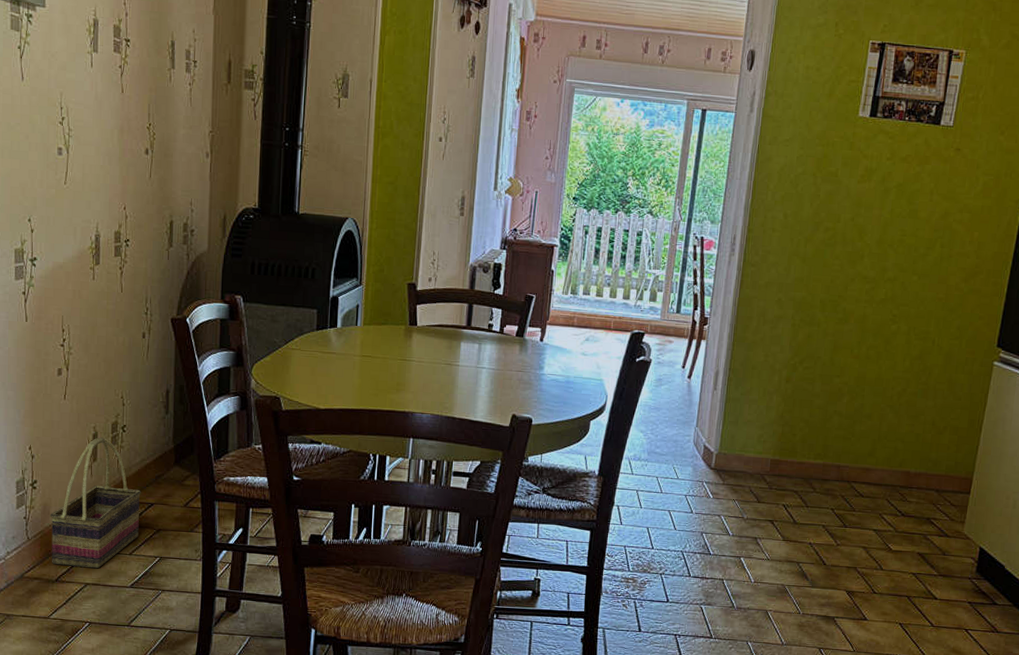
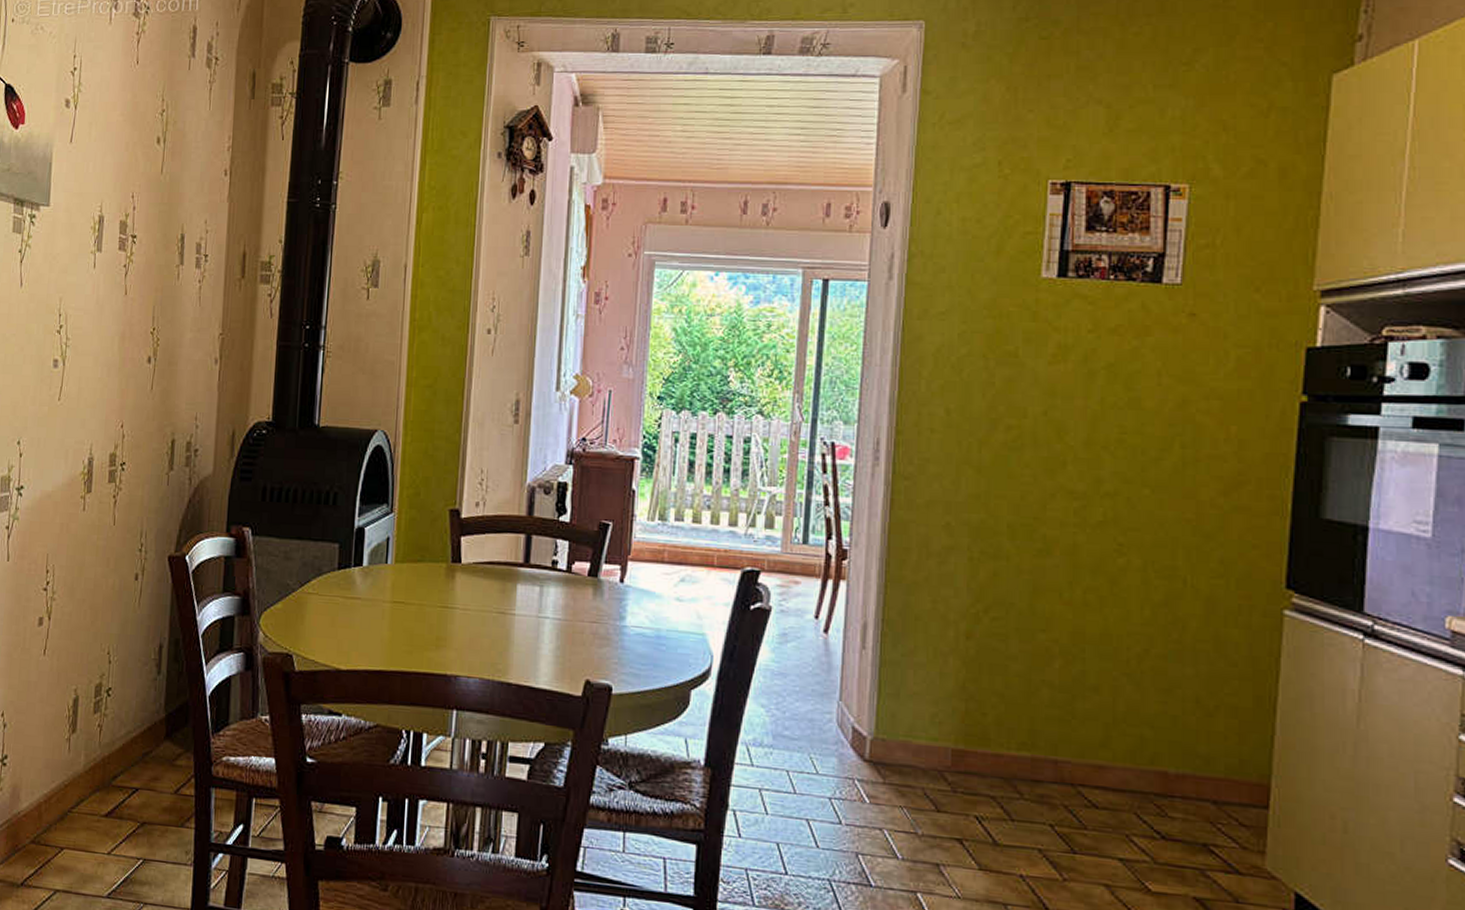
basket: present [50,437,142,569] -> none [17,702,126,871]

